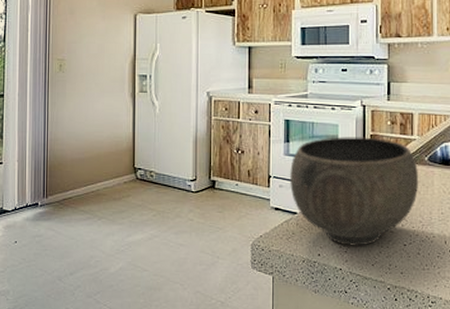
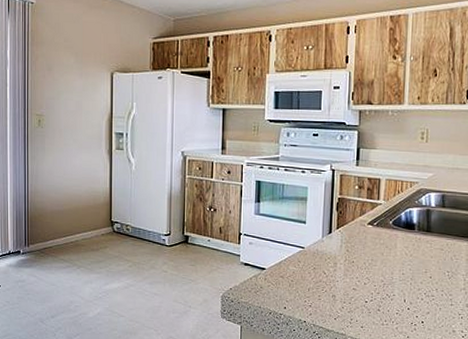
bowl: present [290,137,418,246] -> none [260,199,382,301]

